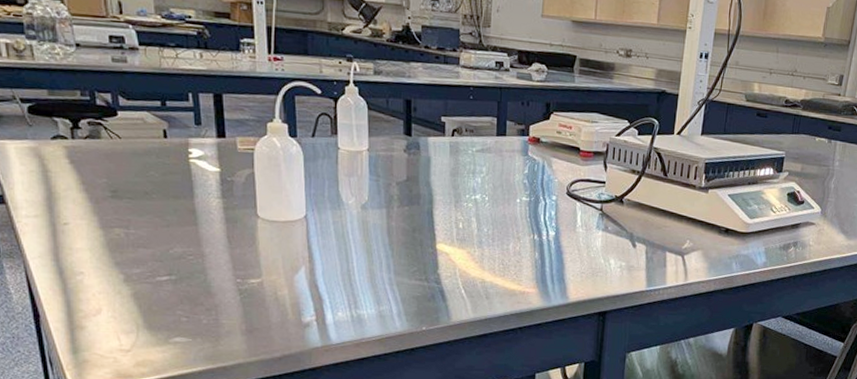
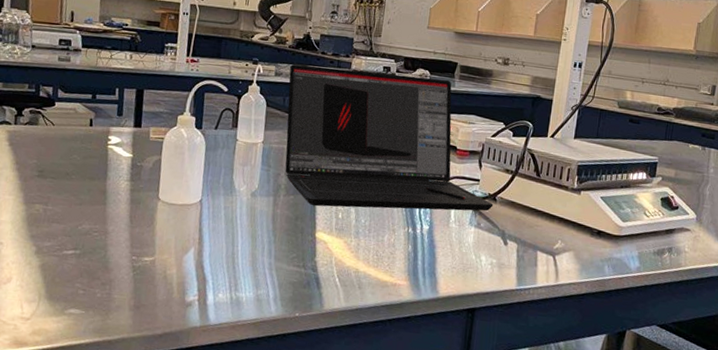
laptop: none [390,60,621,217] -> present [285,64,494,211]

